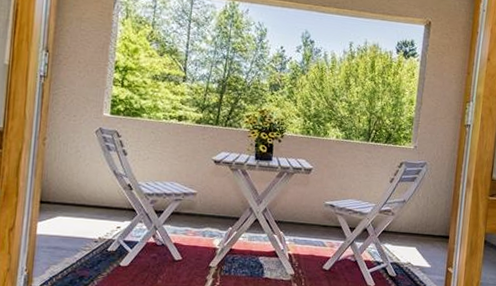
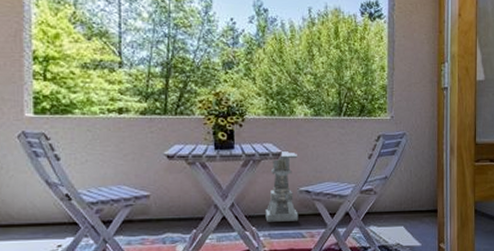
lantern: none [292,168,327,231] -> present [265,151,299,222]

